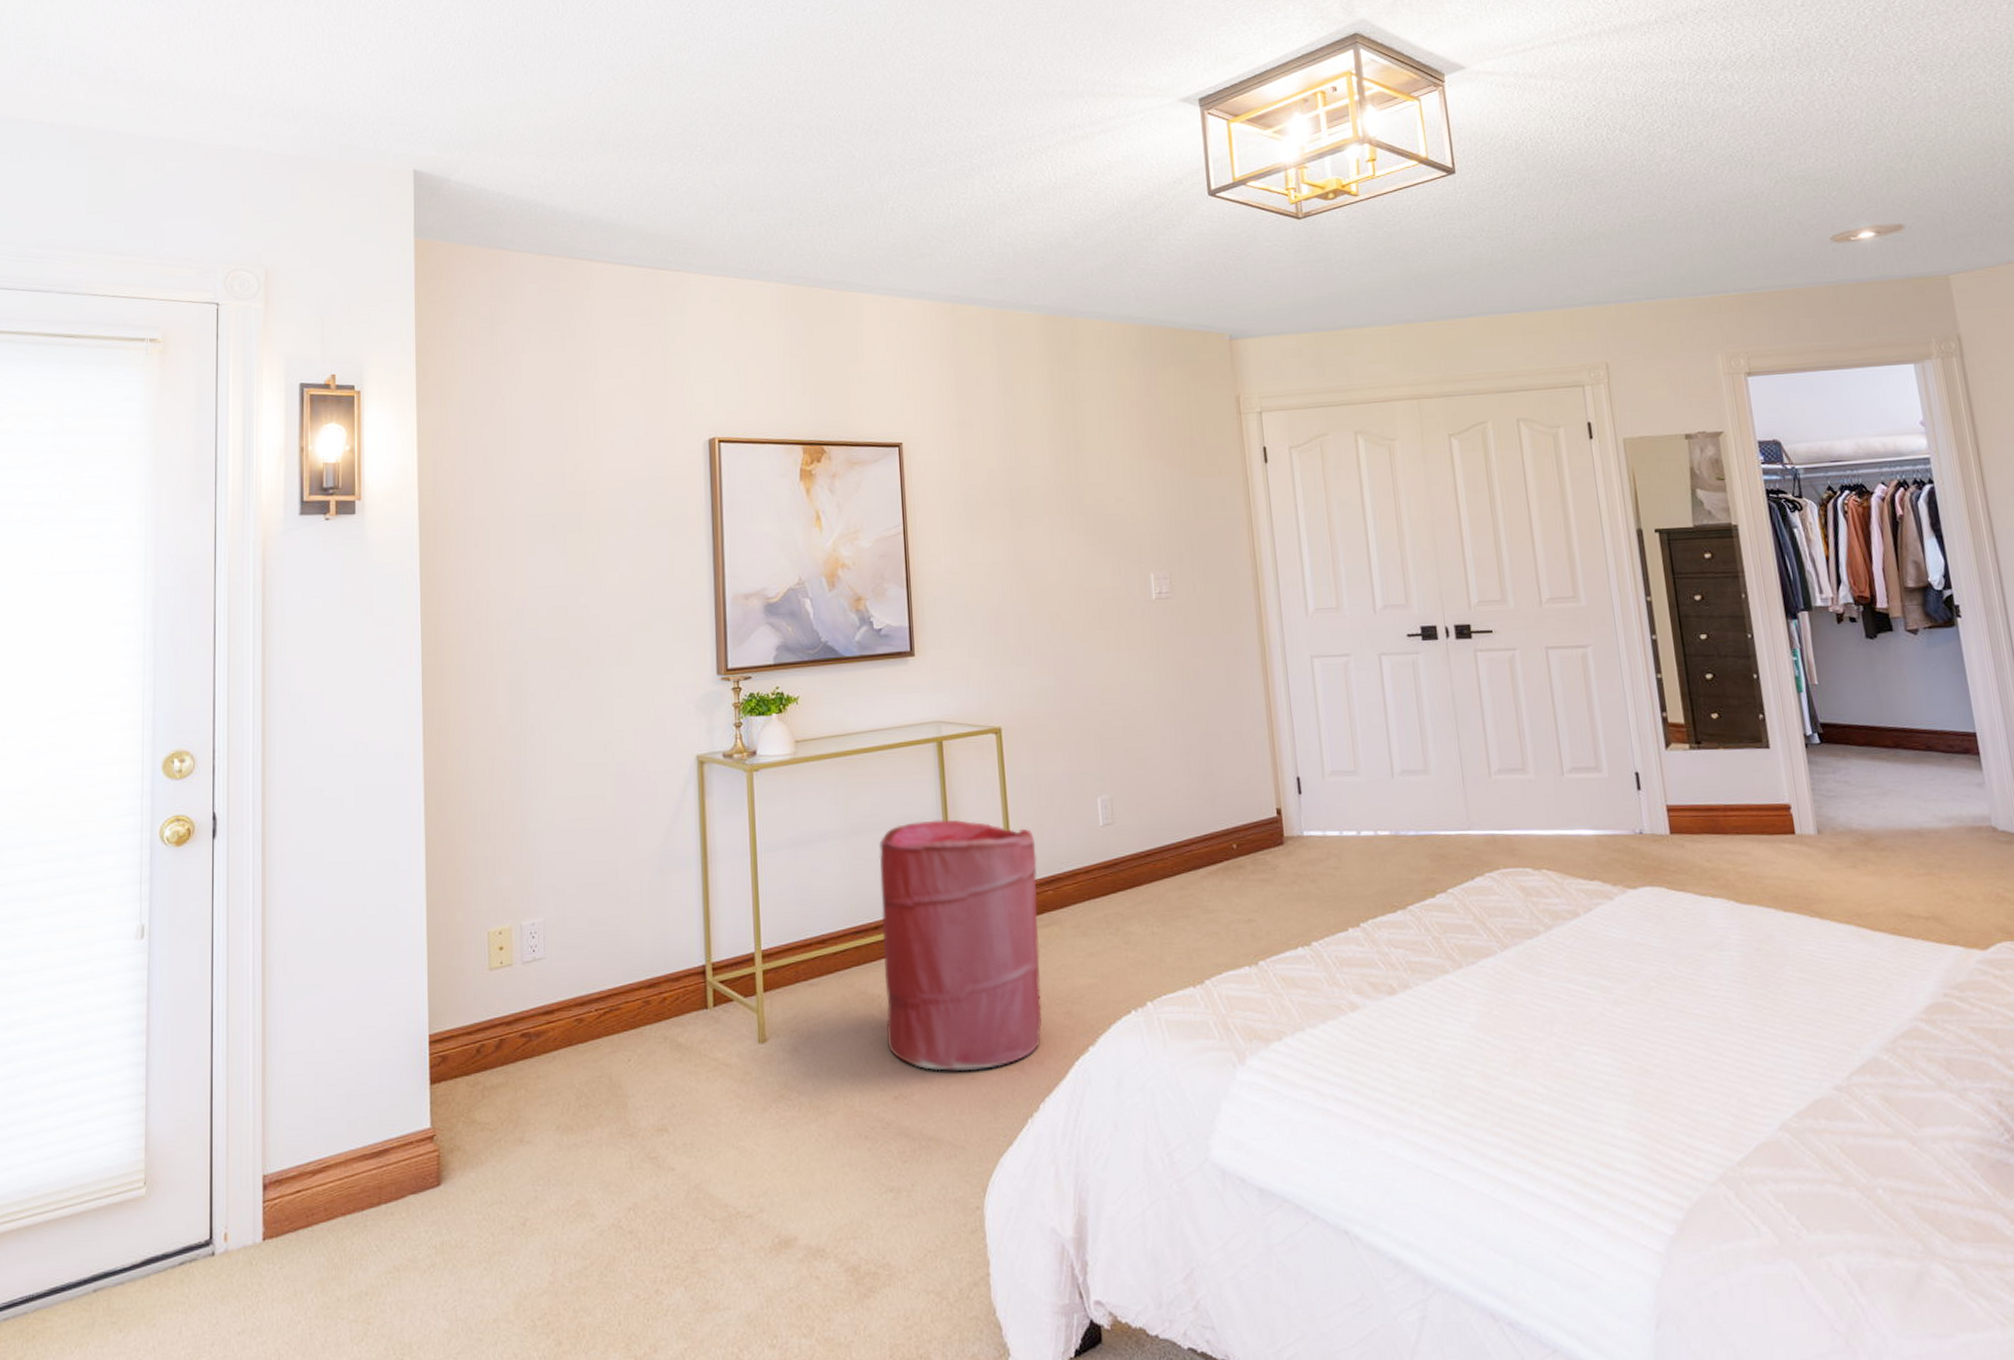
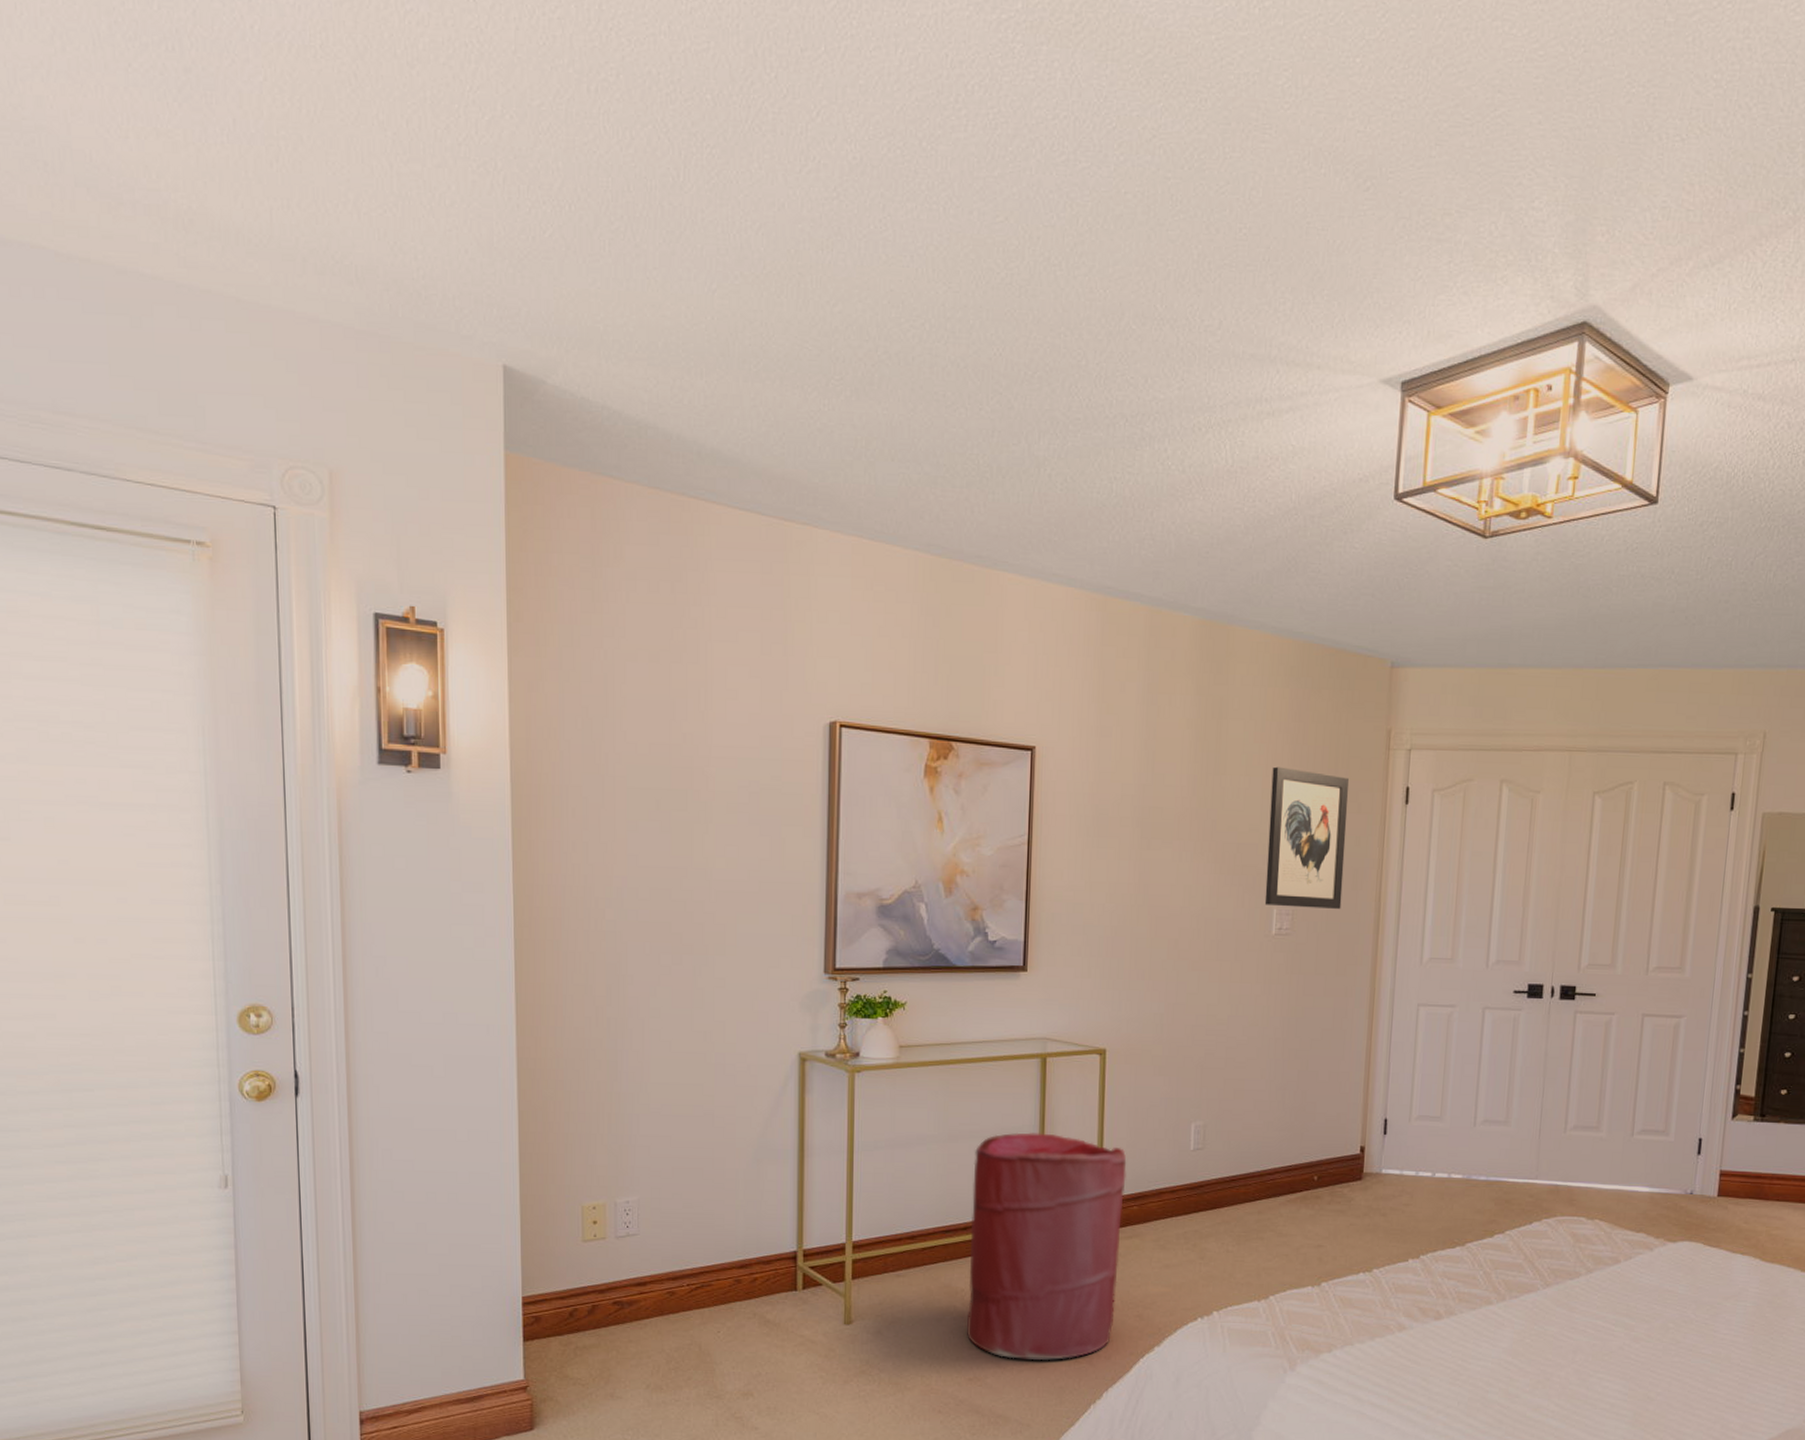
wall art: none [1130,439,1218,572] -> present [1264,766,1349,909]

